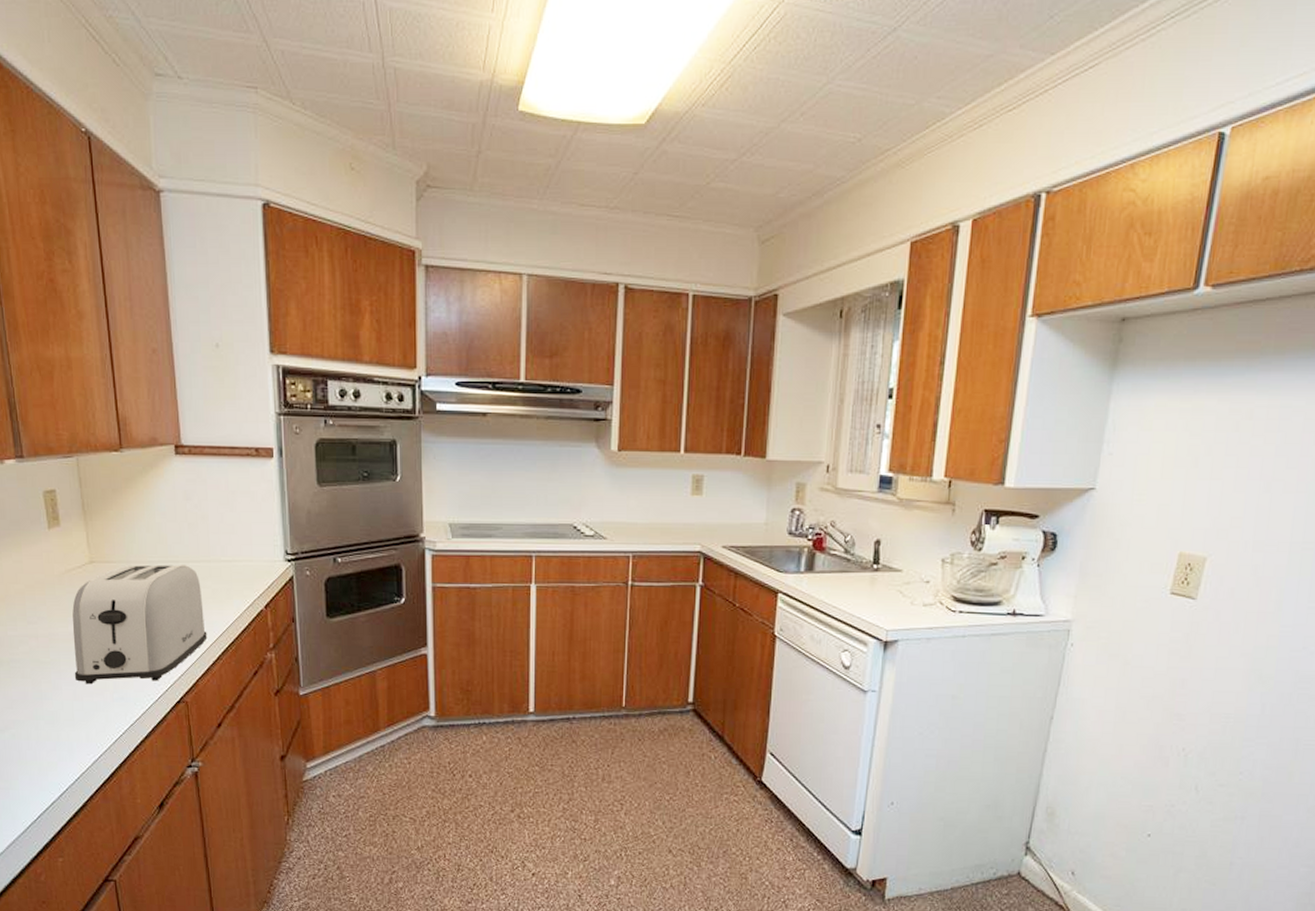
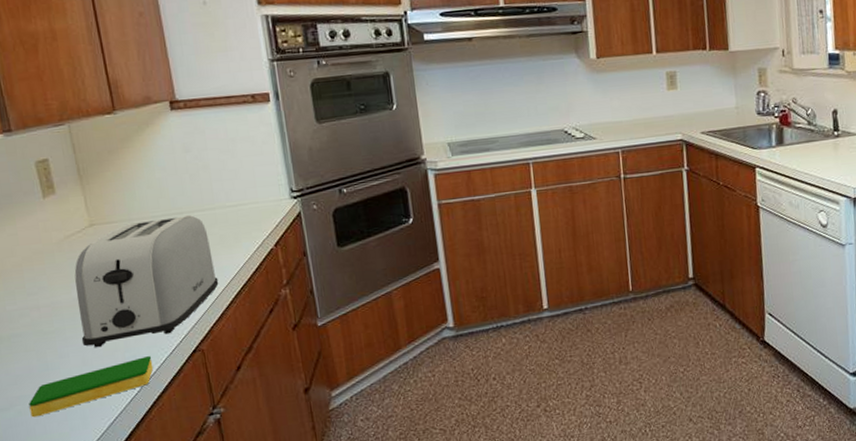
dish sponge: none [22,700,139,743] -> present [29,356,154,418]

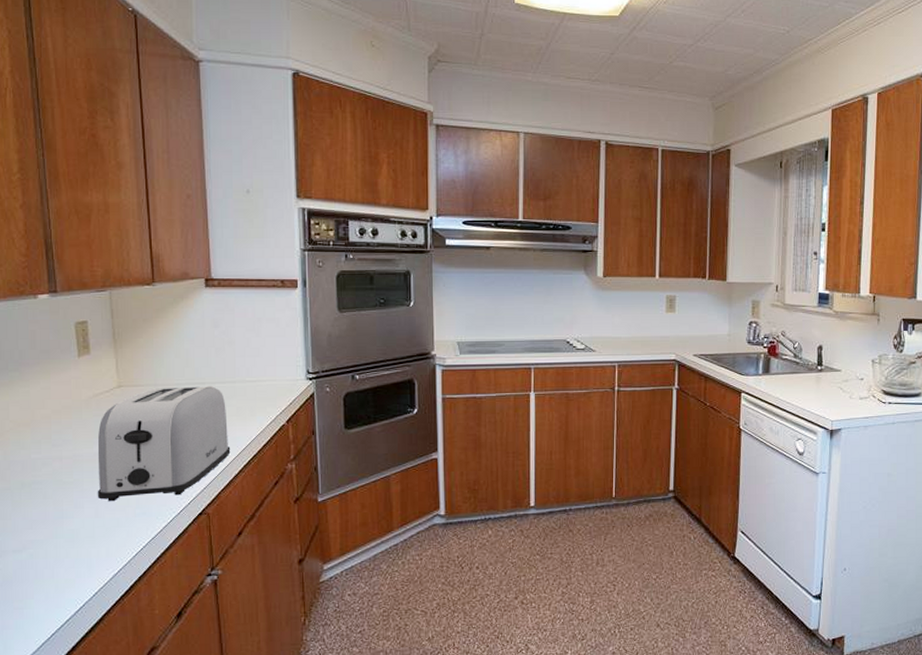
dish sponge: present [29,356,154,418] -> none [41,514,161,562]

